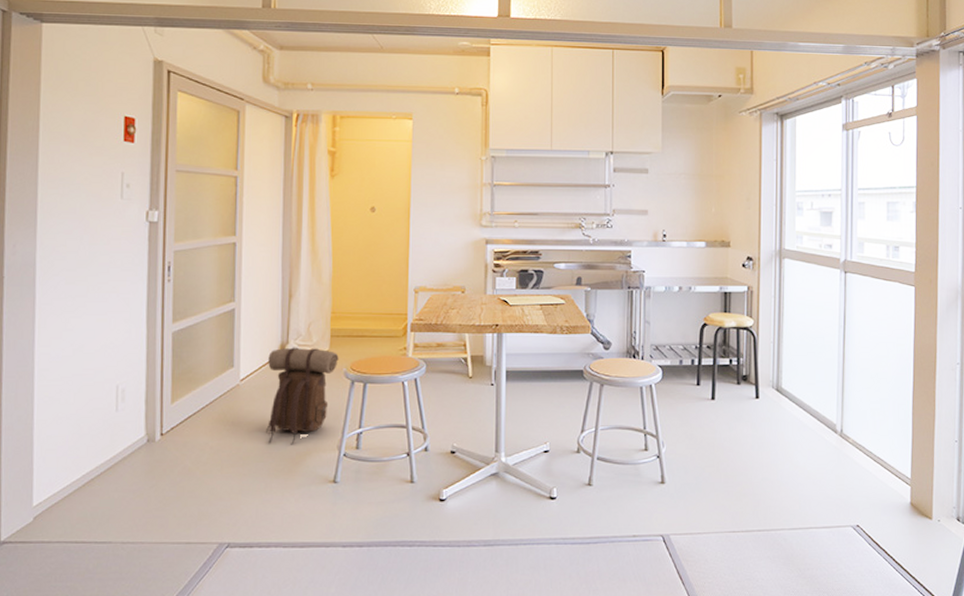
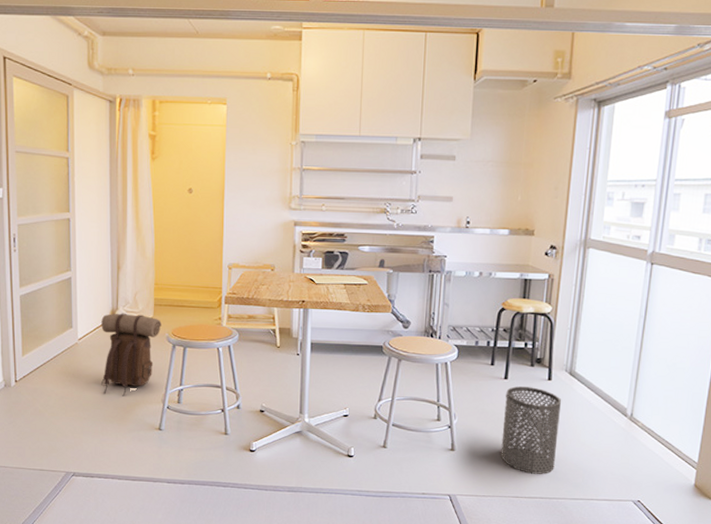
trash can: none [713,407,771,504] -> present [500,386,562,474]

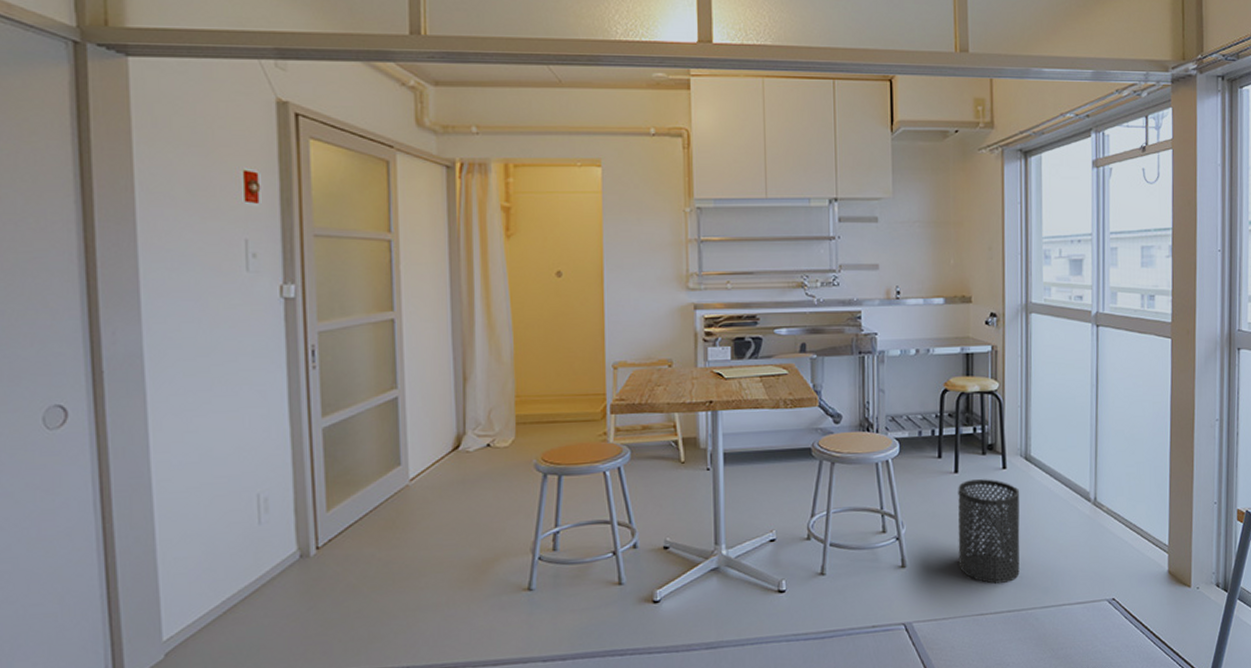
backpack: present [101,313,162,397] -> none [442,438,527,551]

